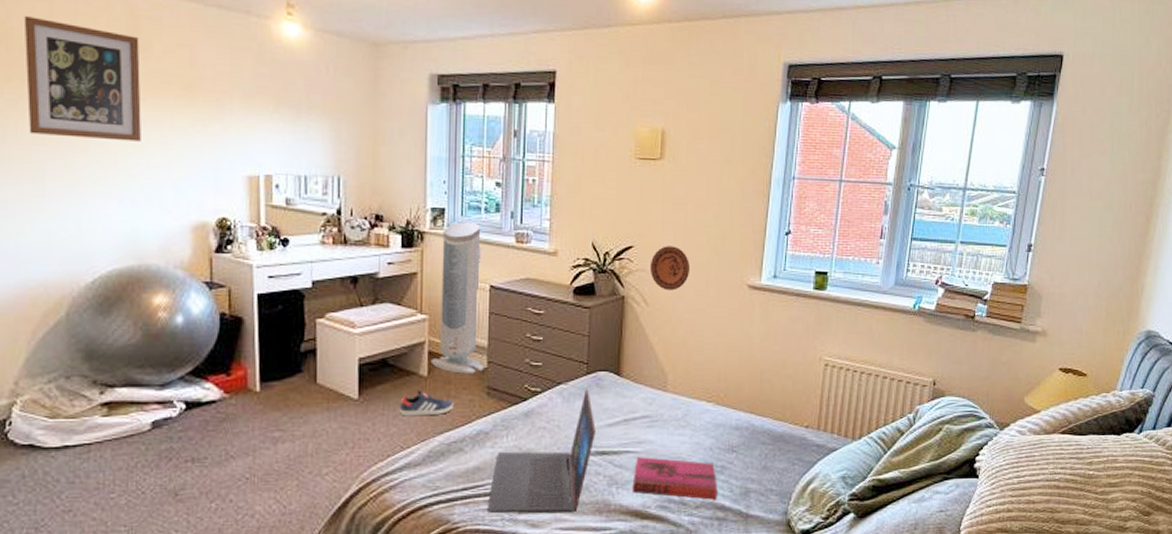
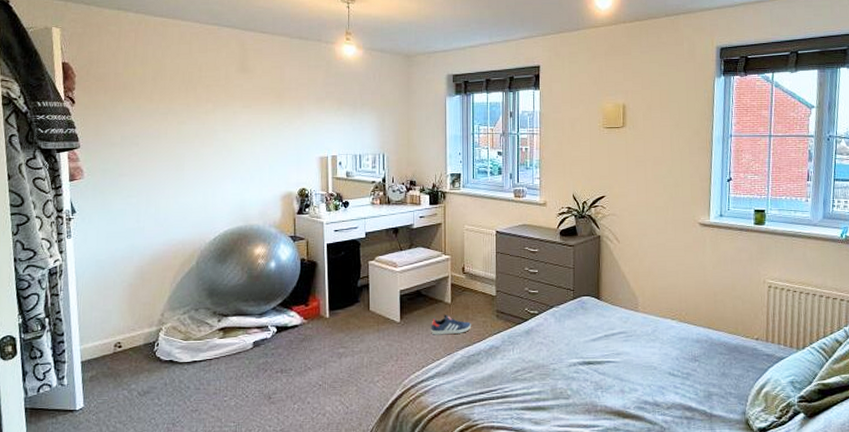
wall art: present [23,16,141,142] -> none [173,55,248,137]
air purifier: present [430,222,485,374] -> none [453,183,494,301]
laptop: present [486,388,596,514] -> none [499,310,583,413]
hardback book: present [632,457,717,500] -> none [614,366,685,402]
decorative plate: present [649,246,691,291] -> none [619,194,652,230]

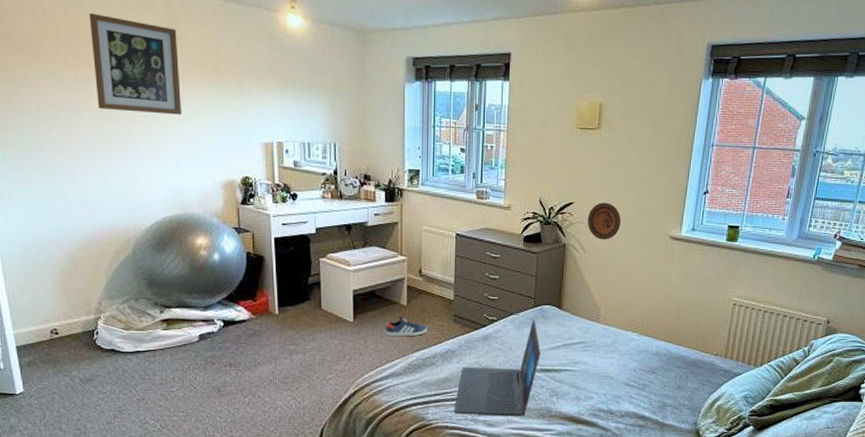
wall art: none [173,55,248,137] -> present [89,13,181,115]
laptop: none [499,310,583,413] -> present [453,318,541,417]
decorative plate: none [619,194,652,230] -> present [587,202,622,240]

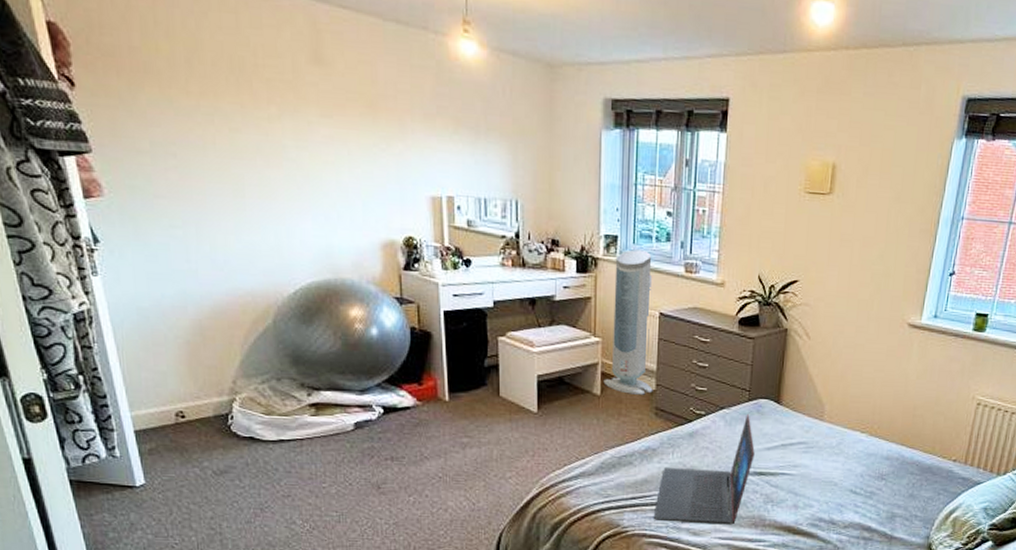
wall art: present [89,13,181,115] -> none [212,27,330,159]
sneaker: present [385,317,428,337] -> none [575,408,625,431]
air purifier: none [409,181,452,304] -> present [603,249,653,395]
decorative plate: present [587,202,622,240] -> none [813,281,853,326]

